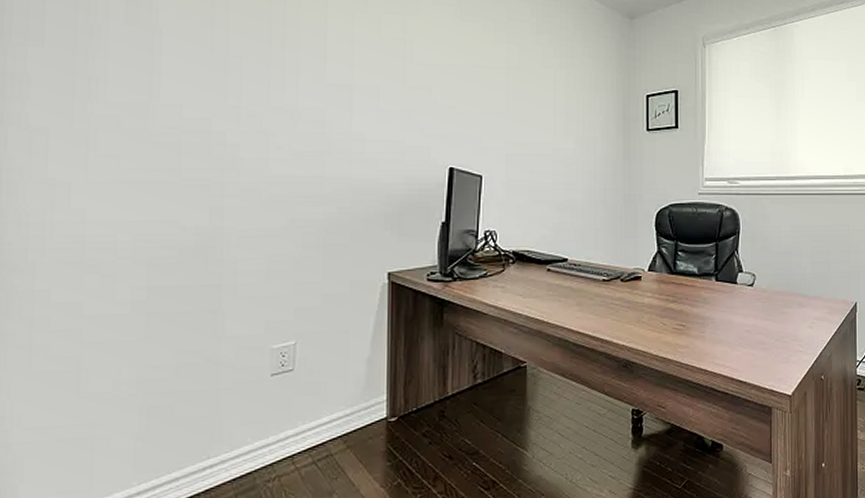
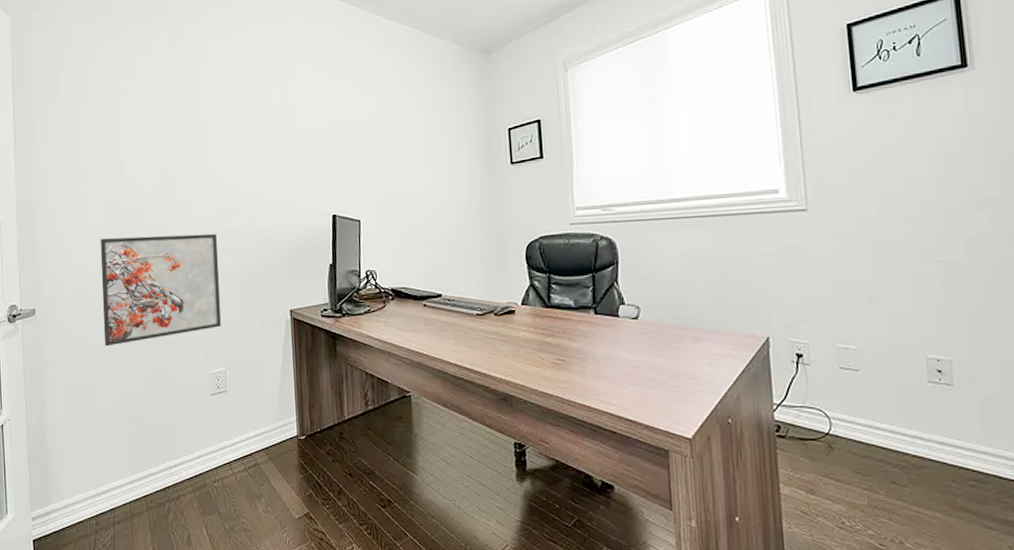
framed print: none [109,175,296,317] -> present [100,233,222,347]

